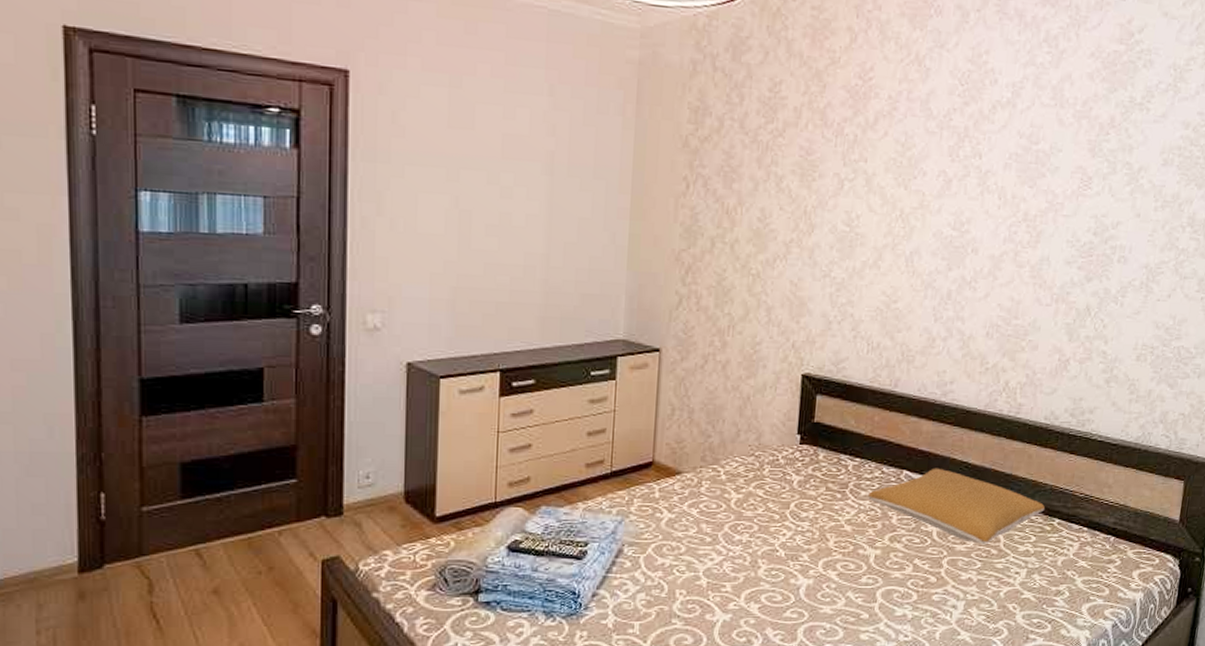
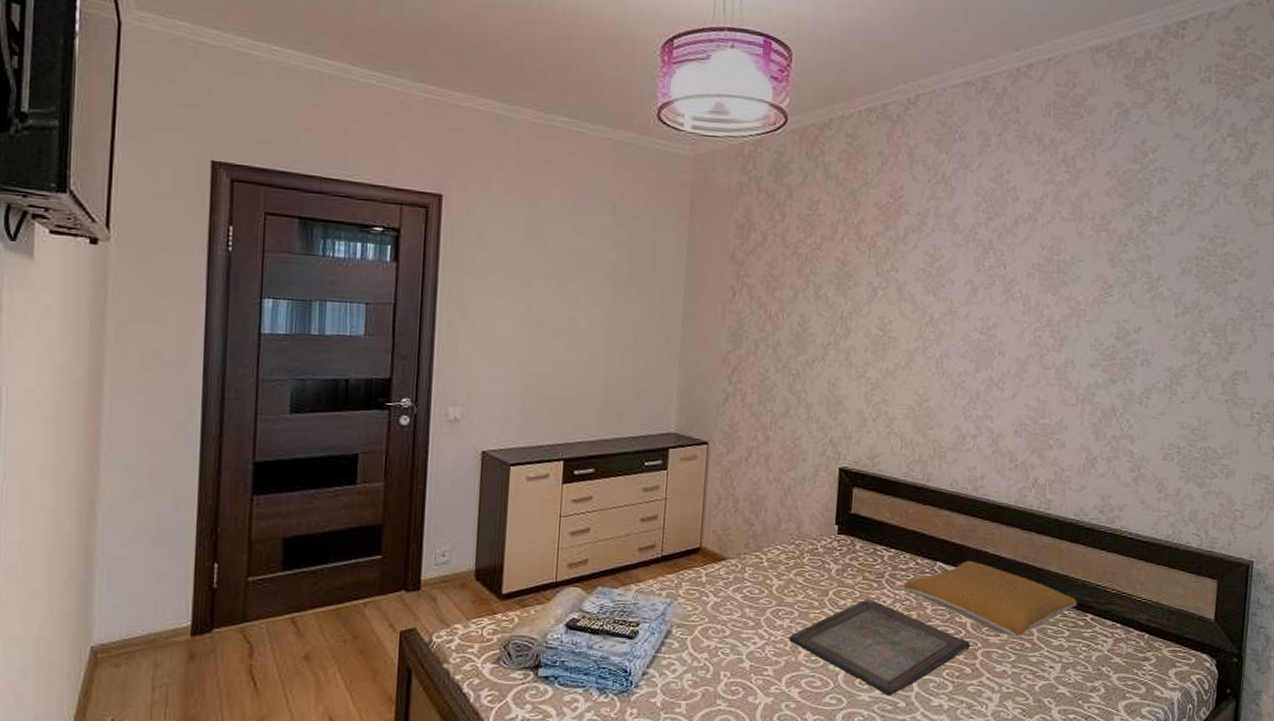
serving tray: none [747,510,937,608] -> present [788,599,971,696]

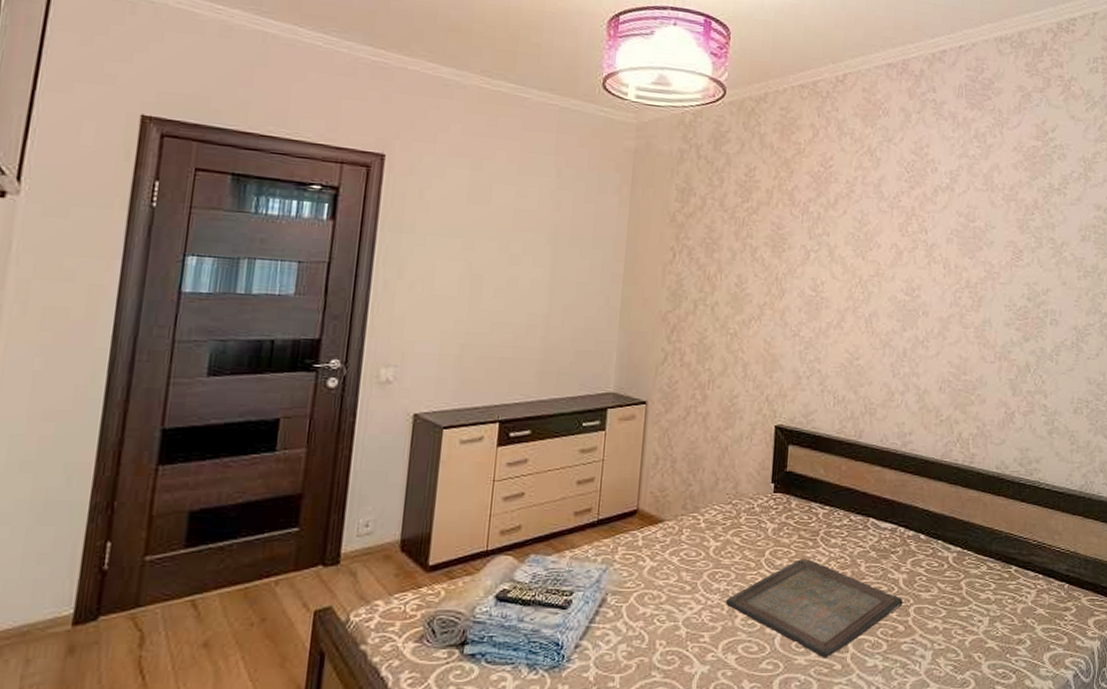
pillow: present [903,560,1077,638] -> none [838,515,1002,593]

